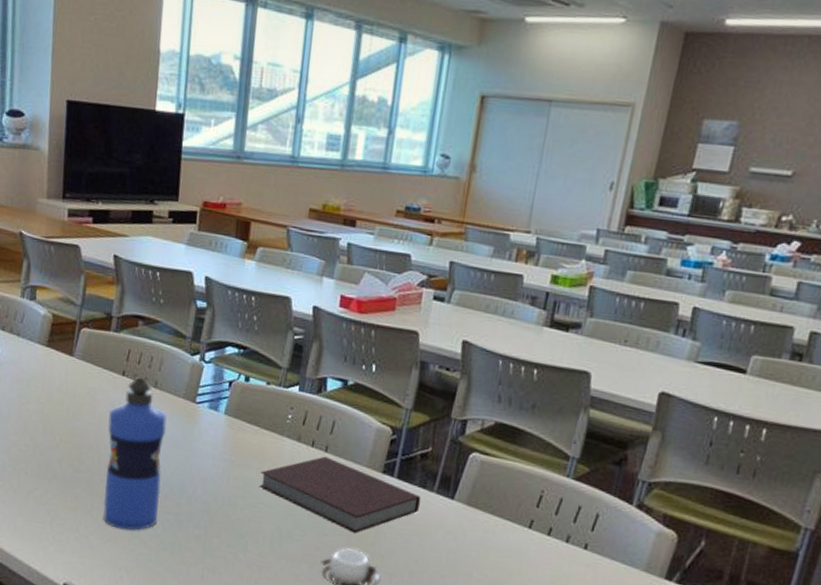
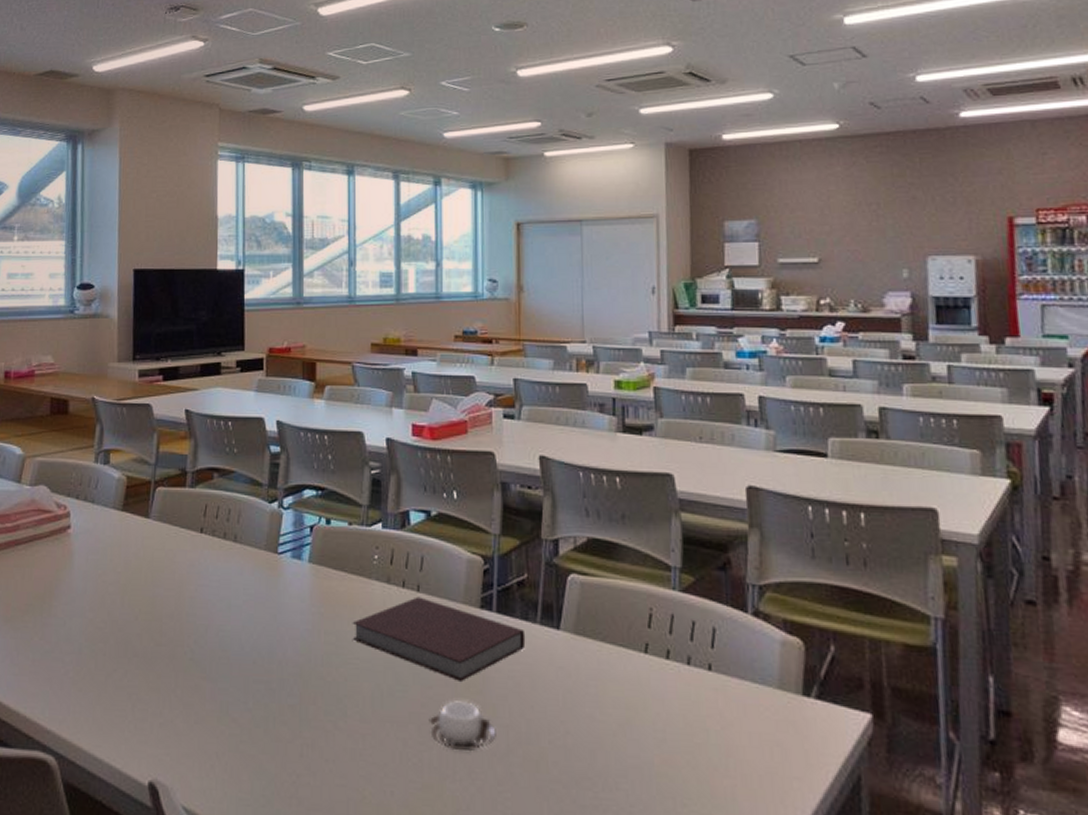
water bottle: present [103,377,167,531] -> none [188,532,250,708]

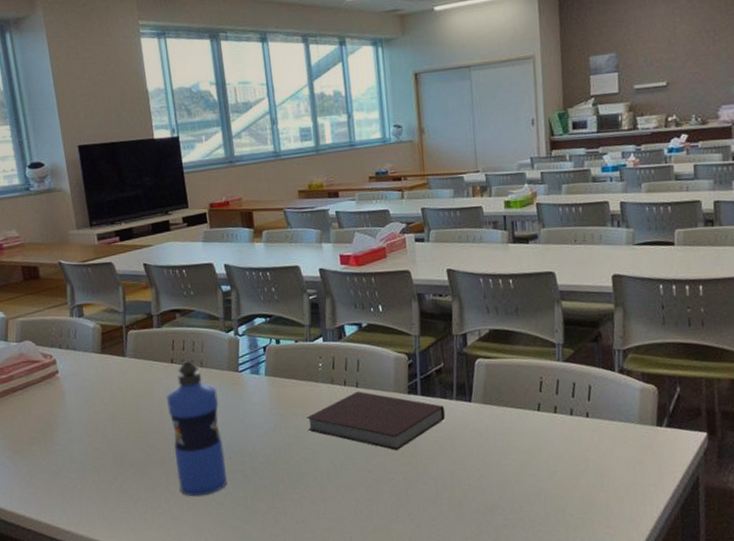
water bottle: none [188,532,250,708] -> present [165,361,227,497]
cup: present [428,701,496,752] -> none [374,464,428,501]

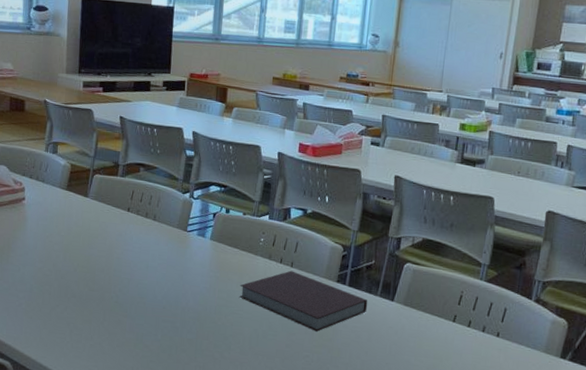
water bottle: present [165,361,227,497] -> none [113,212,164,337]

